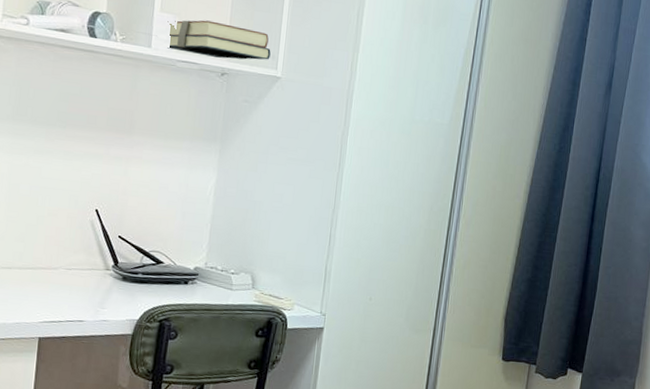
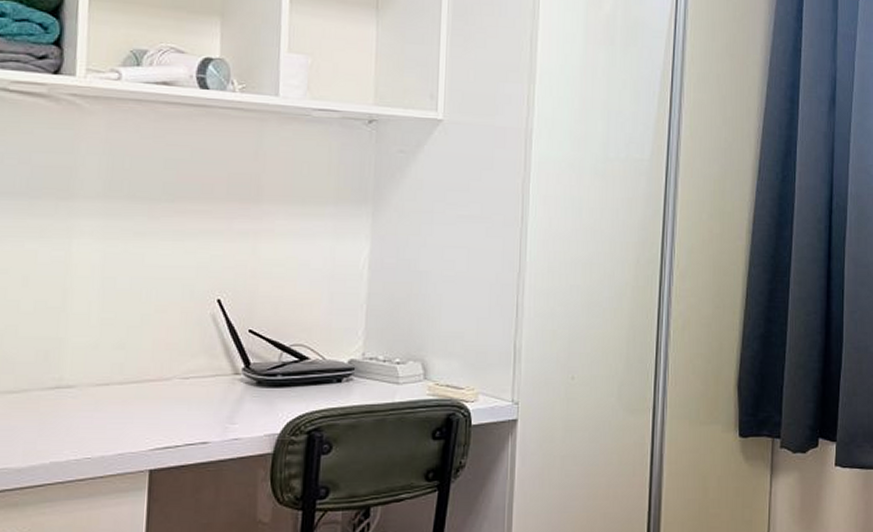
books: present [167,20,271,60] -> none [298,58,428,103]

